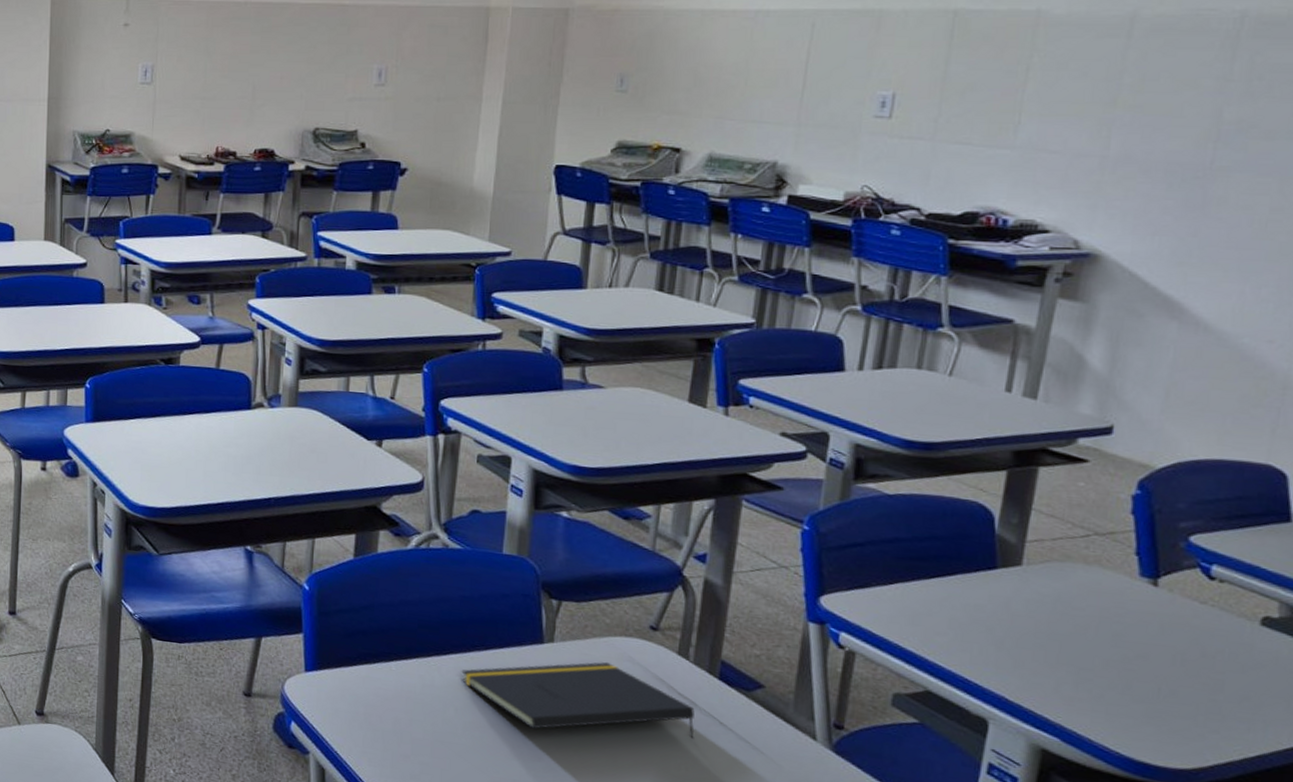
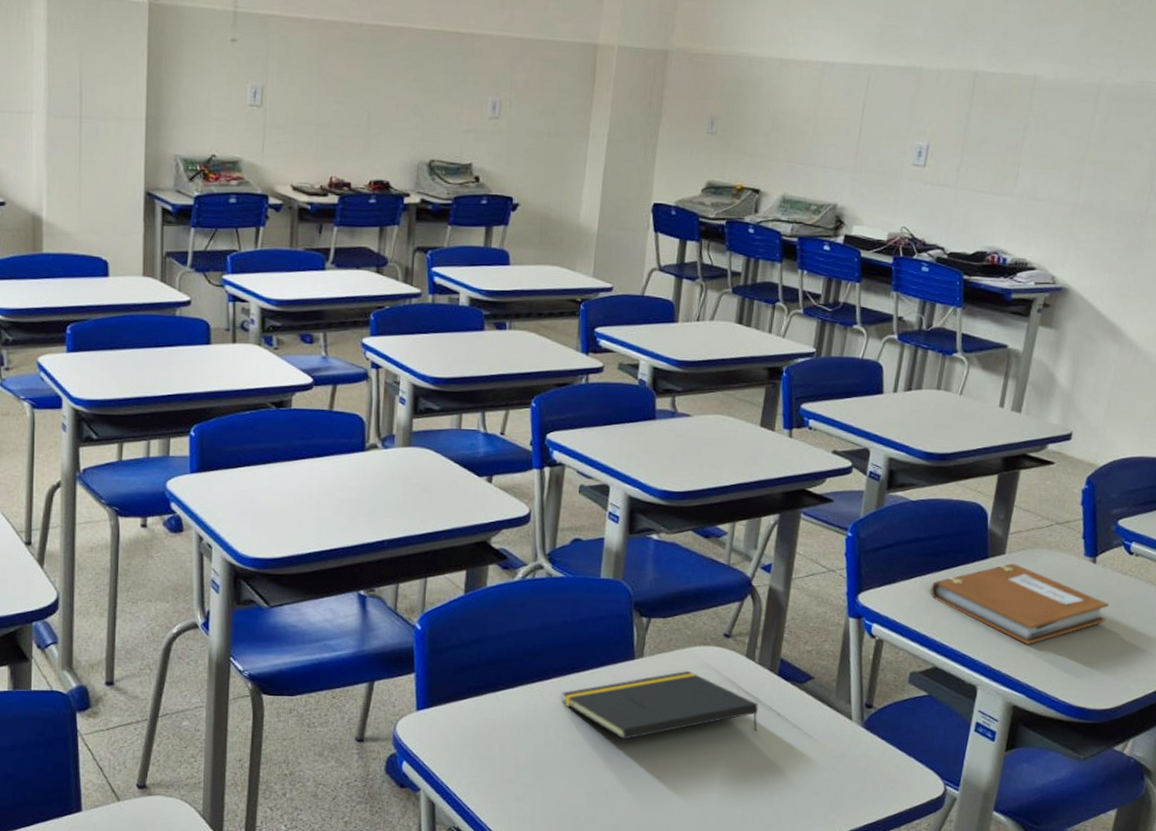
notebook: none [918,577,1181,677] -> present [930,563,1109,644]

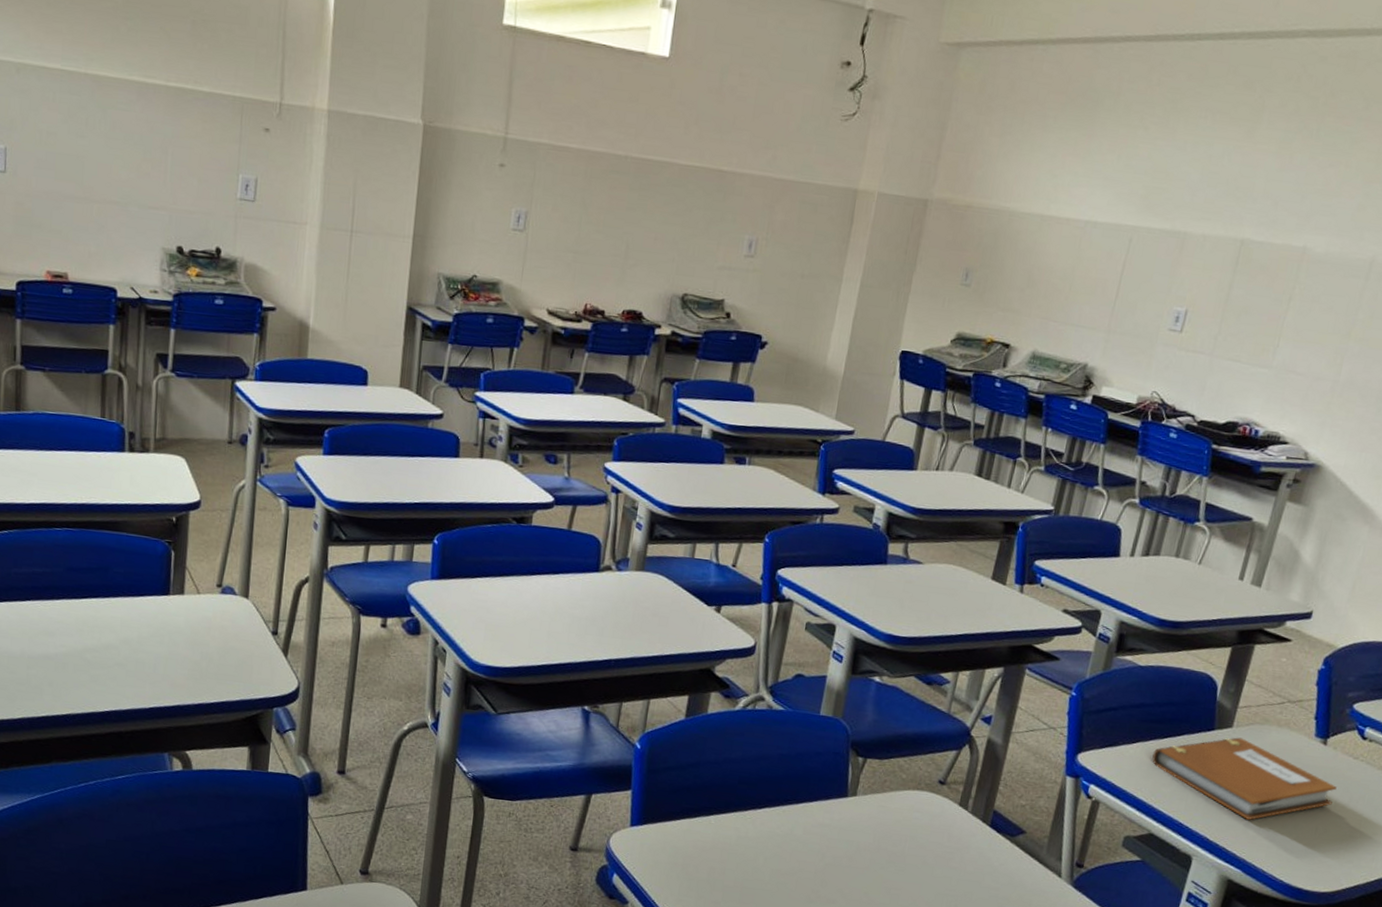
notepad: present [561,671,758,740] -> none [772,813,968,880]

